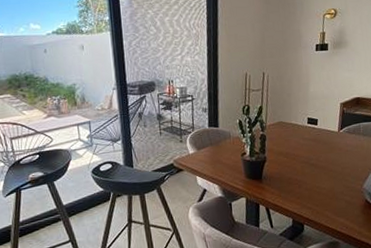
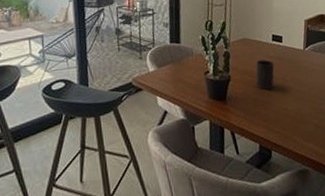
cup: none [290,141,309,170] -> present [255,59,275,90]

